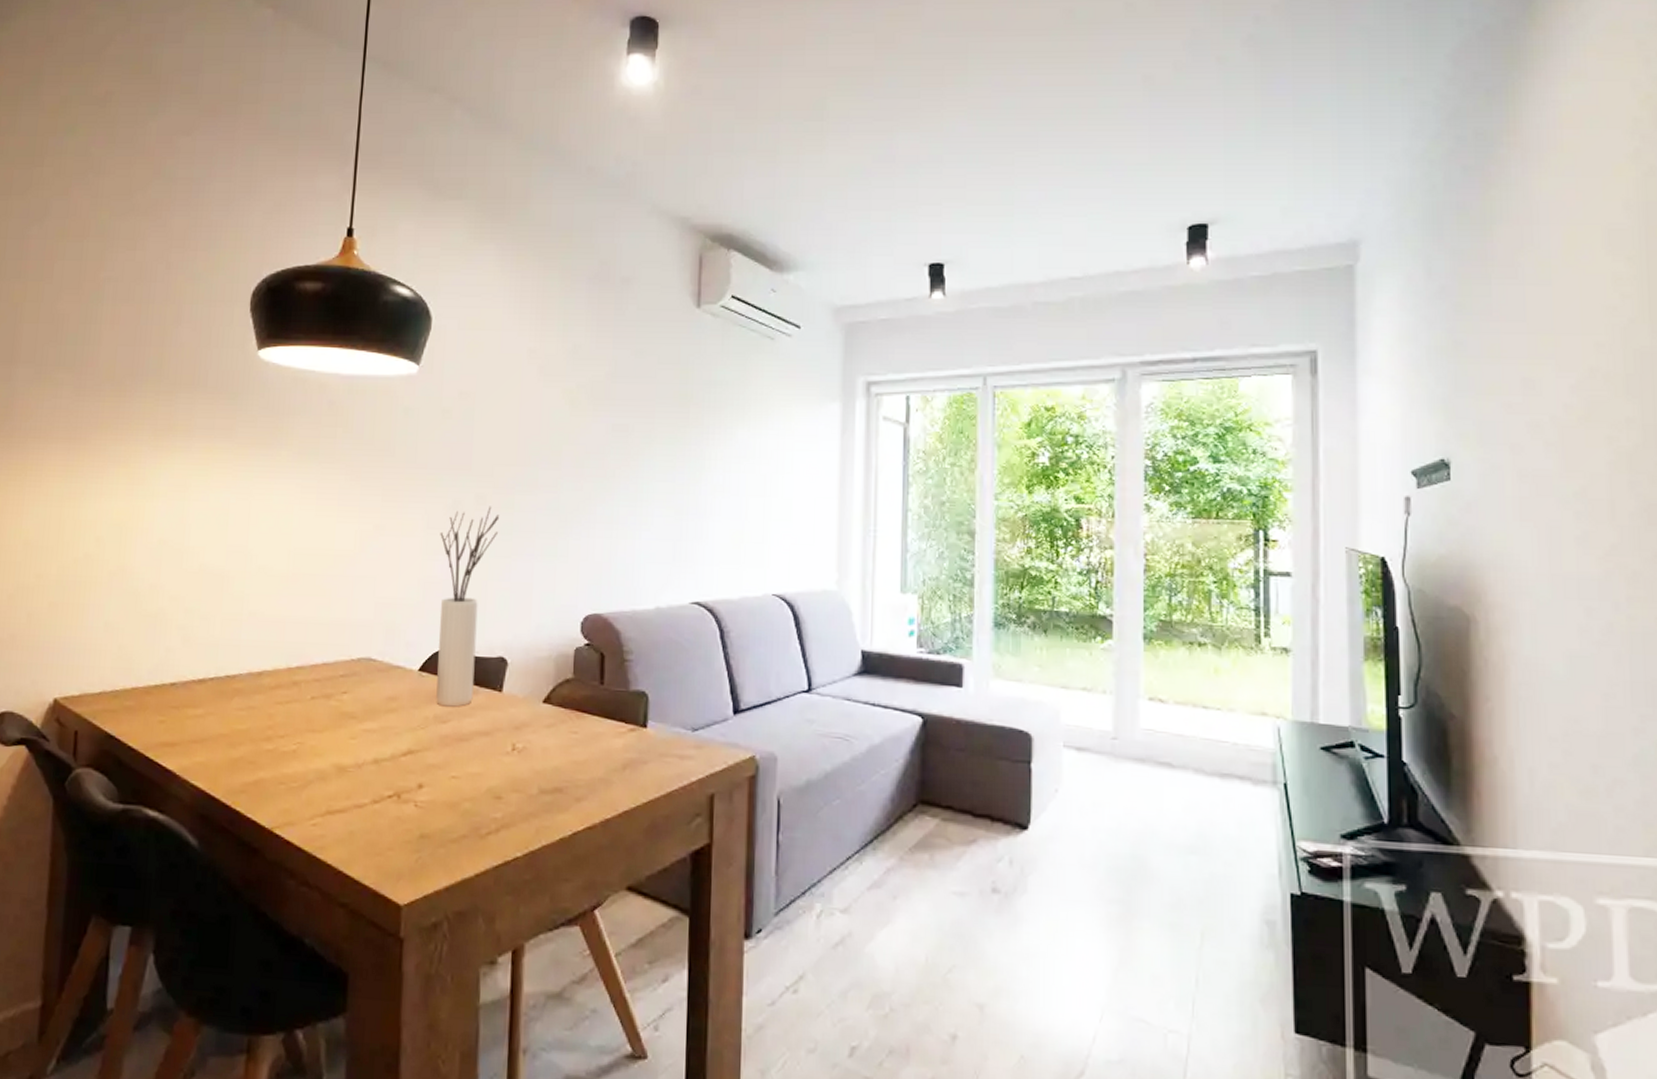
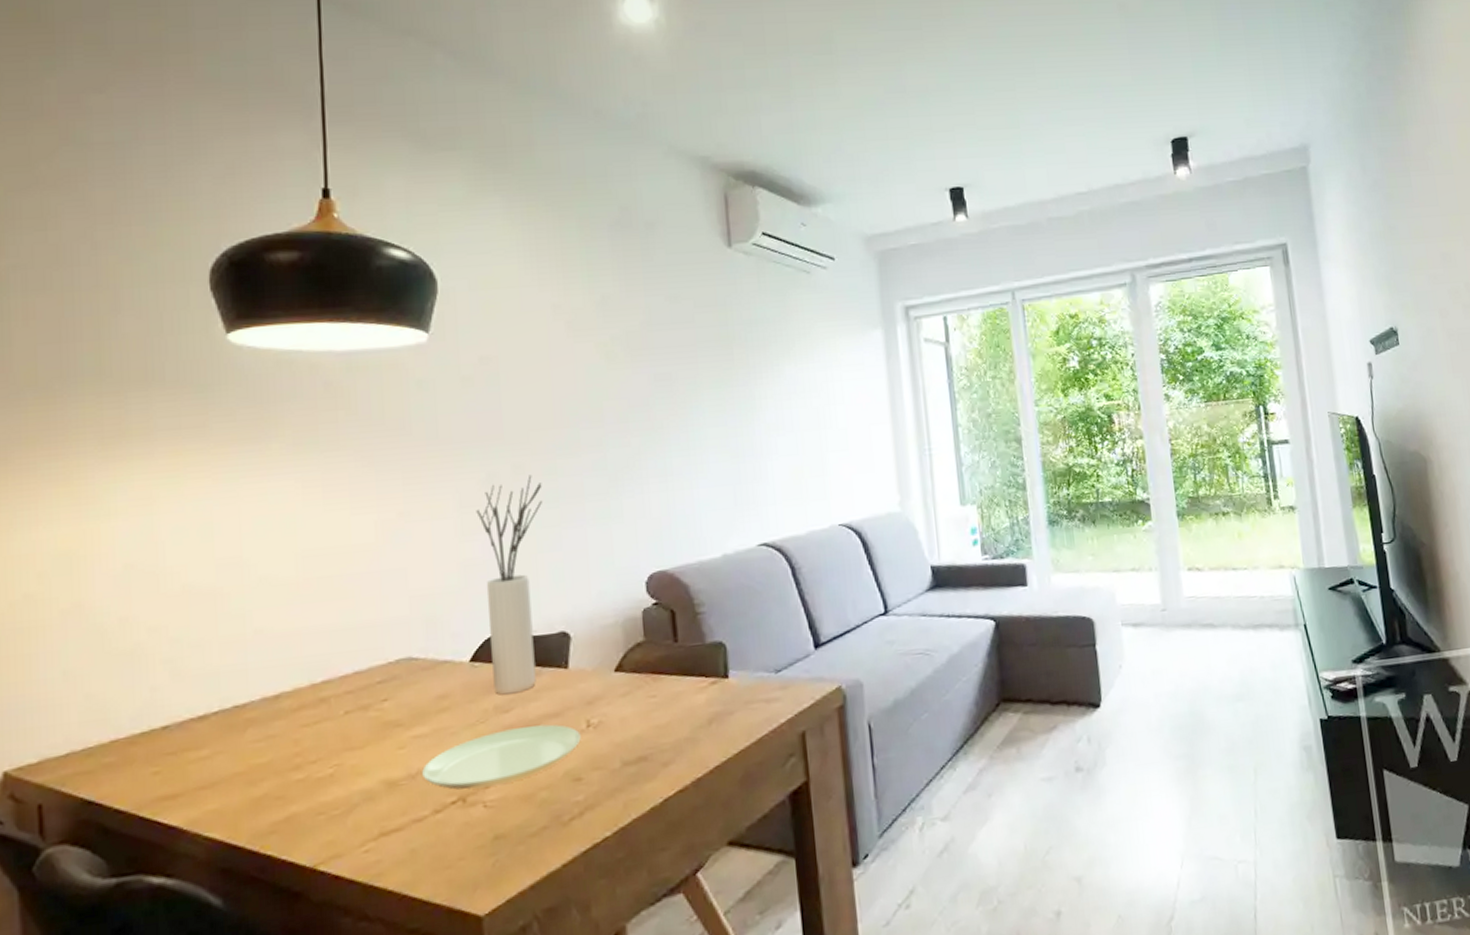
plate: none [367,739,506,789] -> present [422,724,581,790]

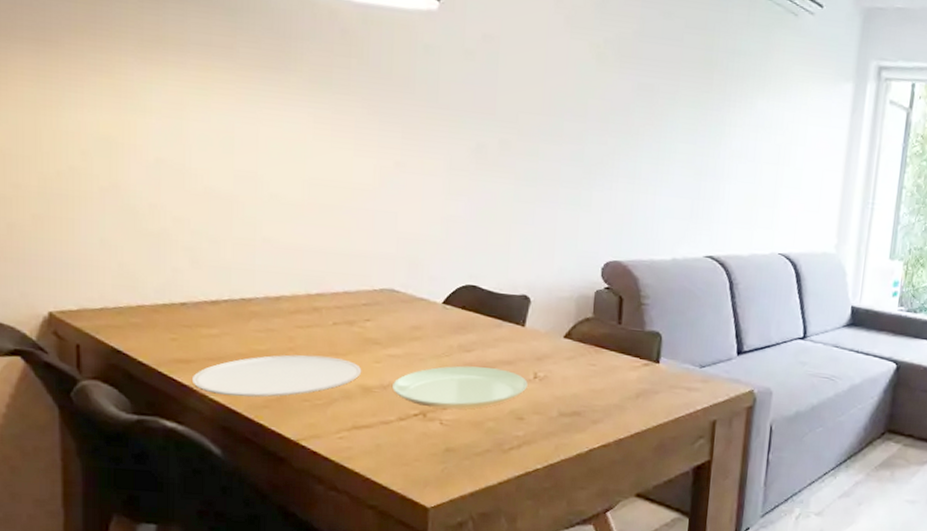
plate: none [181,753,384,830] -> present [192,355,362,398]
vase: present [476,474,542,695] -> none [460,152,524,339]

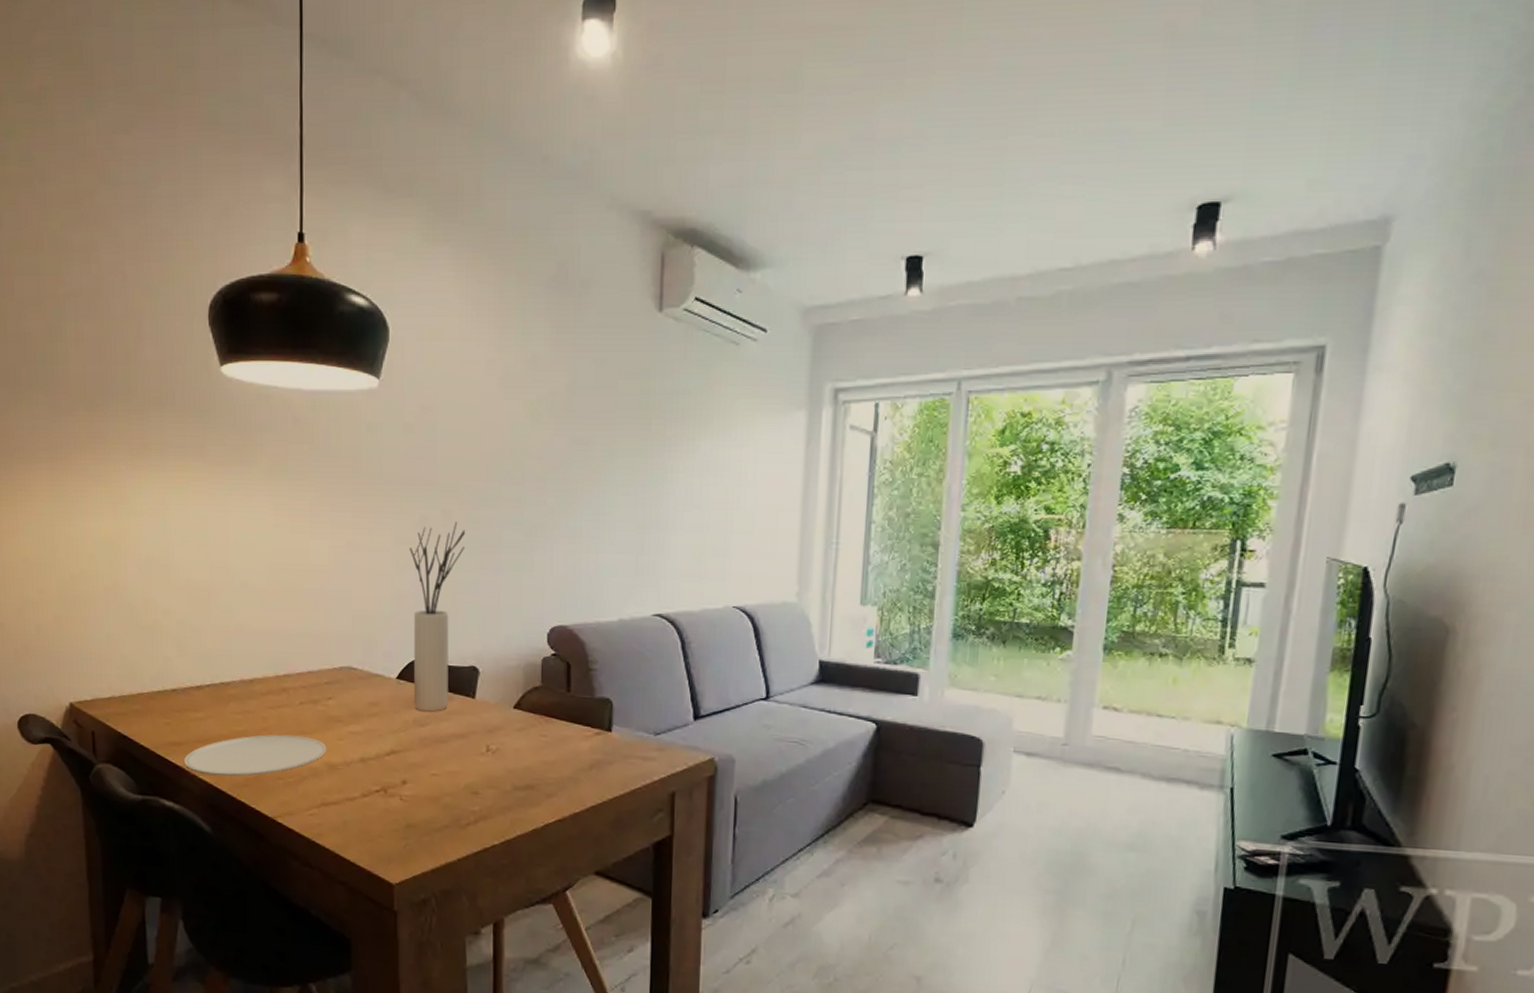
plate: present [392,365,528,410] -> none [355,740,481,785]
vase: none [460,152,524,339] -> present [409,521,466,712]

